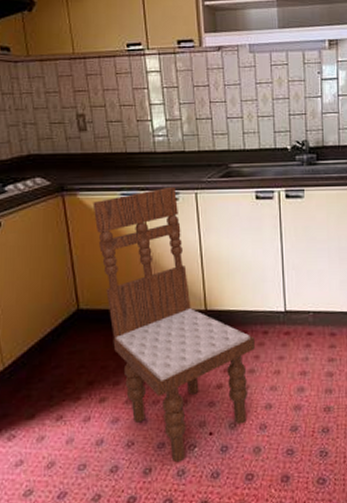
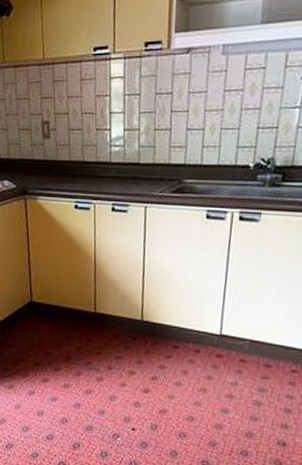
dining chair: present [93,186,255,463] -> none [49,198,186,446]

